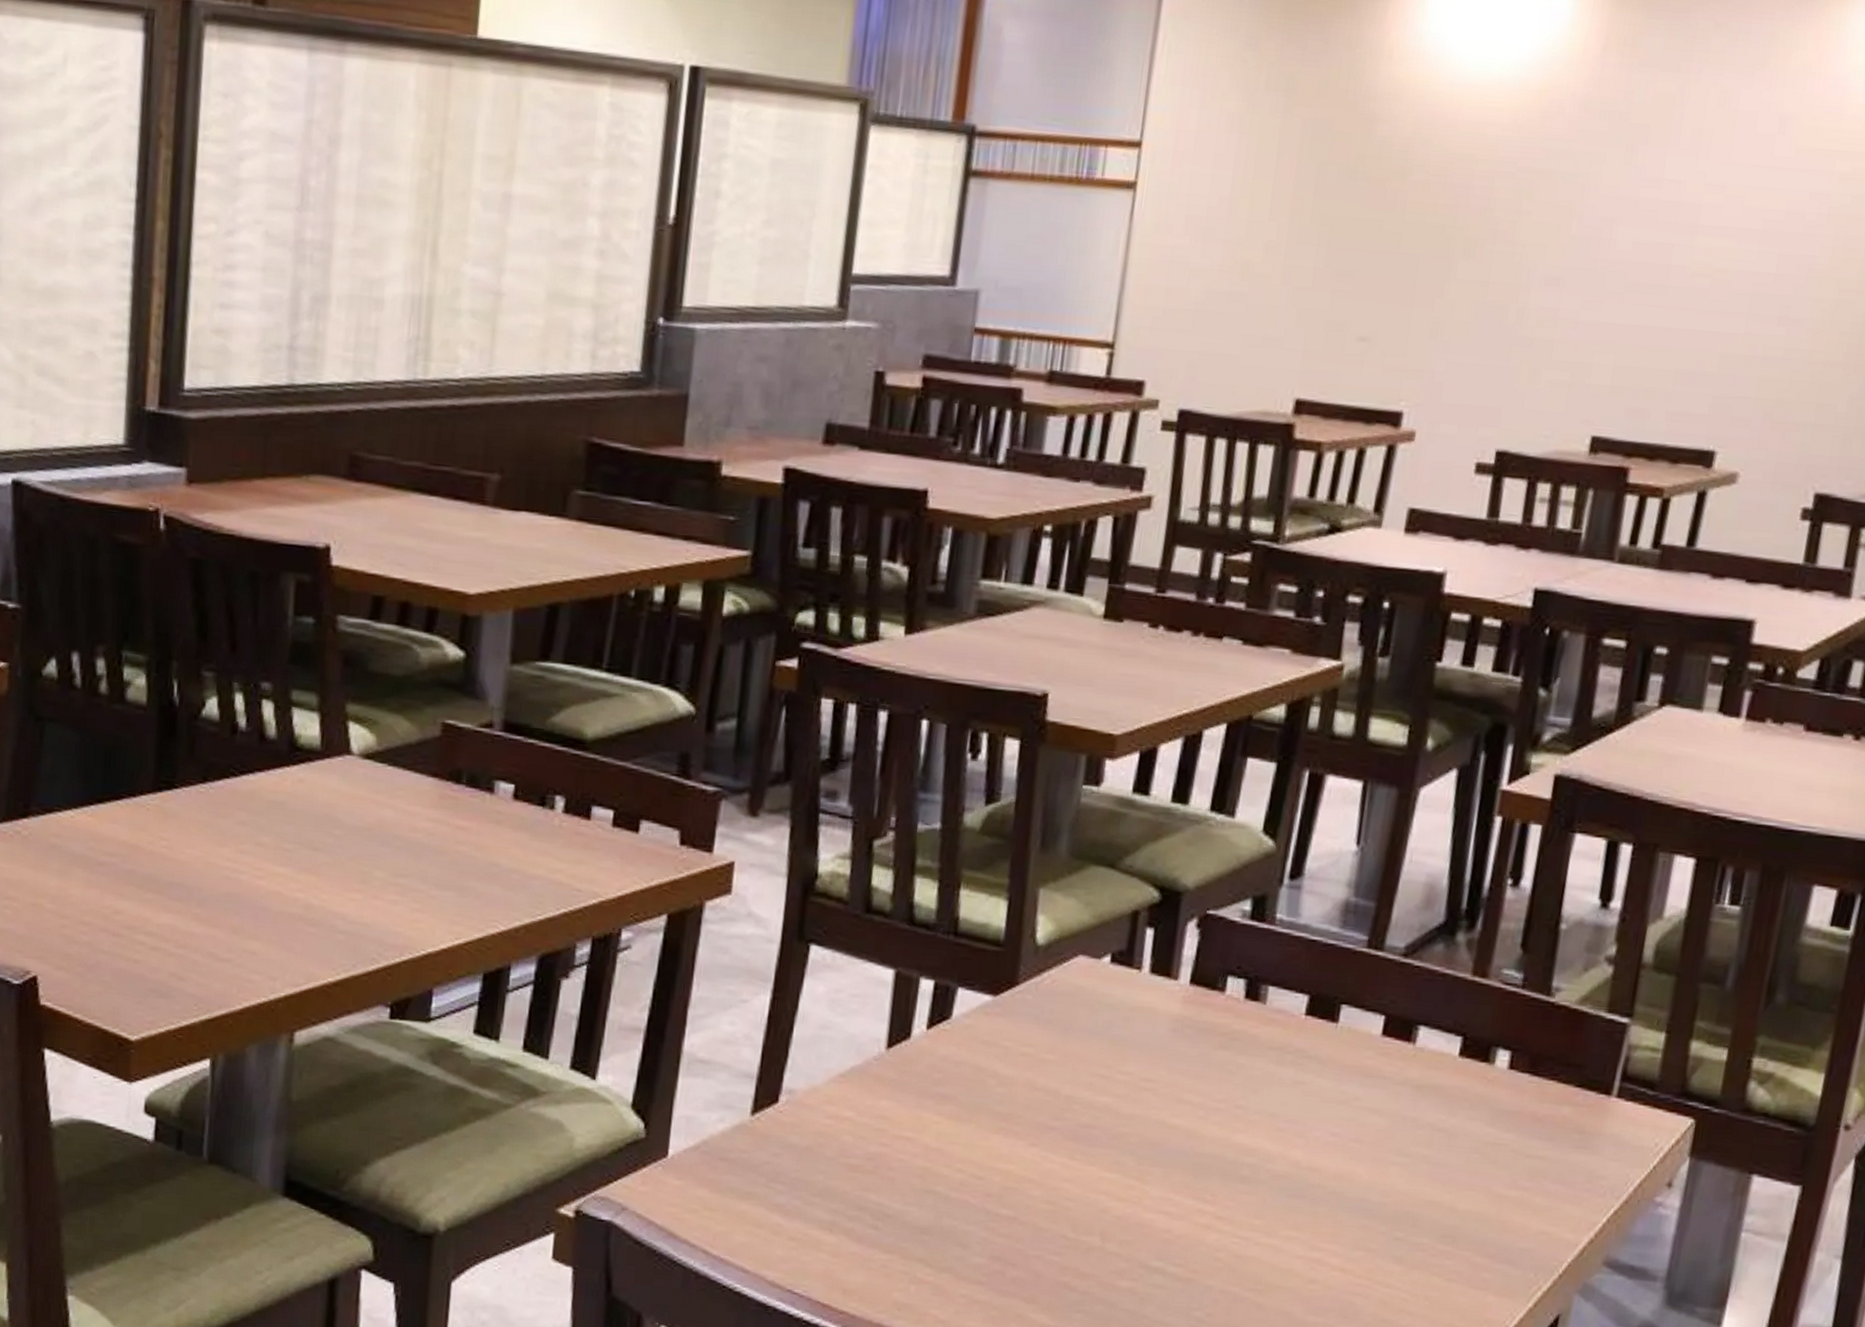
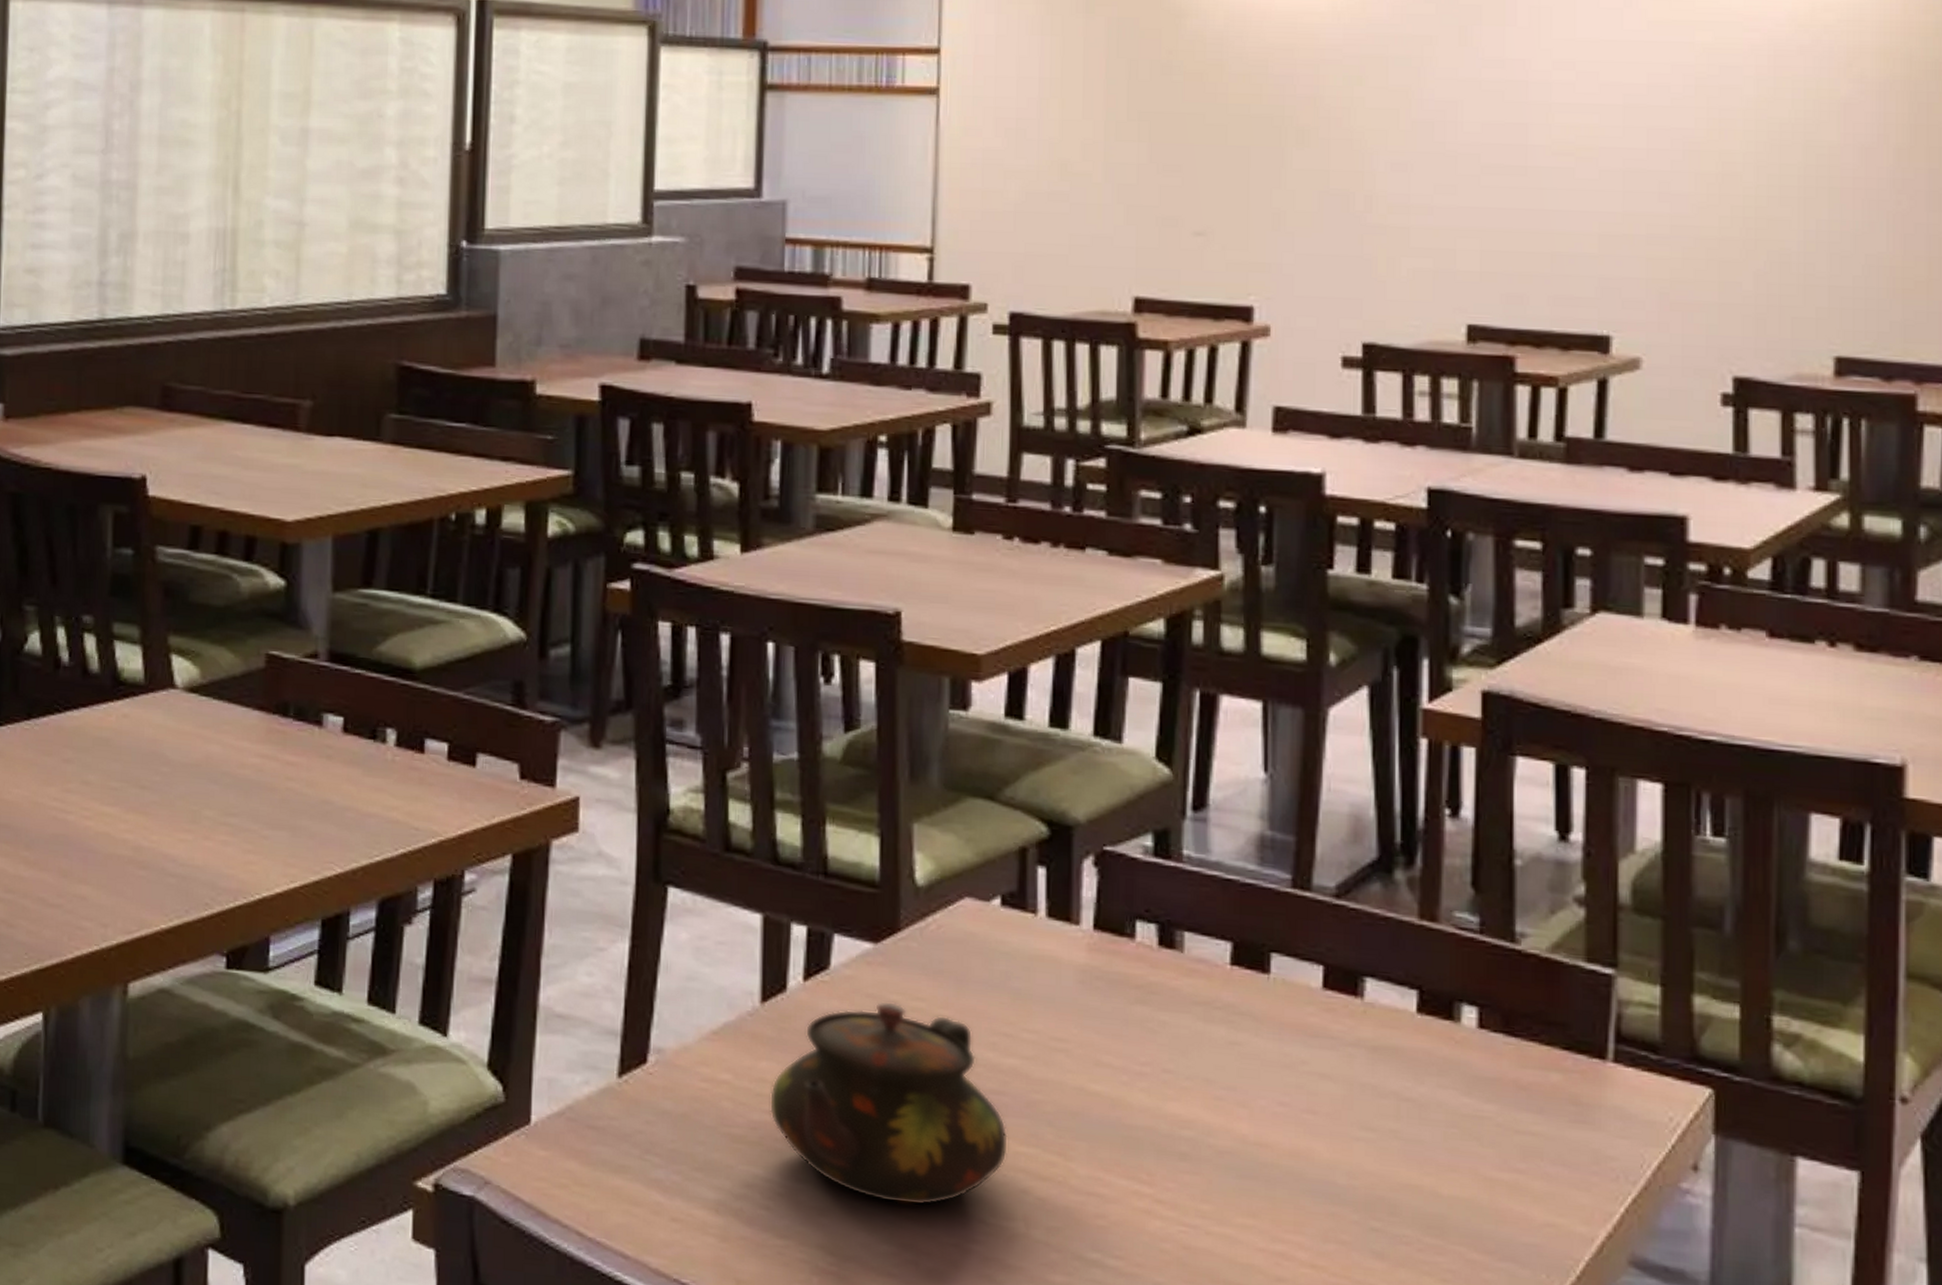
teapot: none [885,1047,1095,1224] -> present [769,1000,1009,1206]

